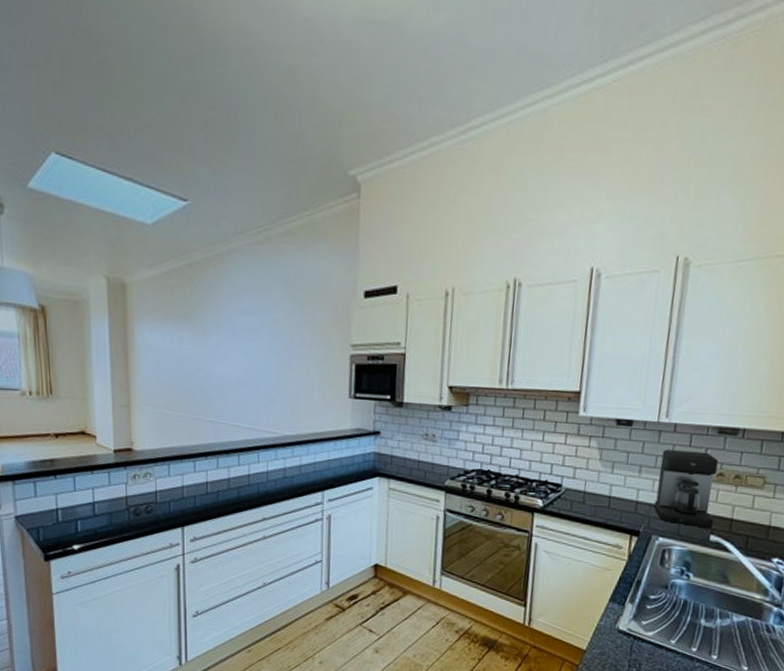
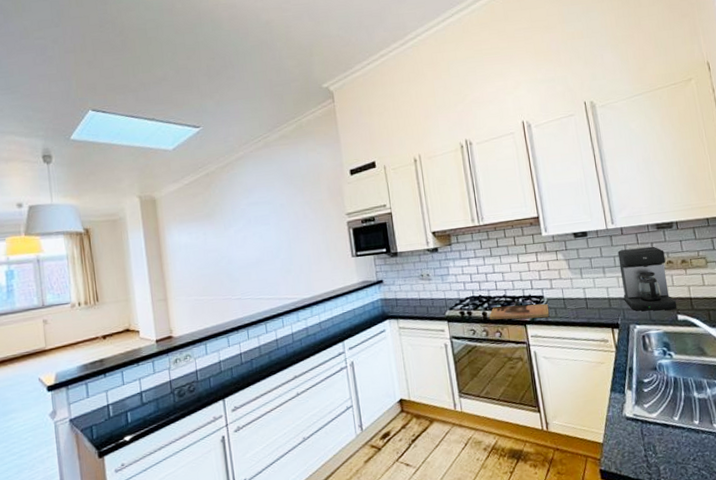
cutting board: none [494,485,565,509] -> present [489,303,550,320]

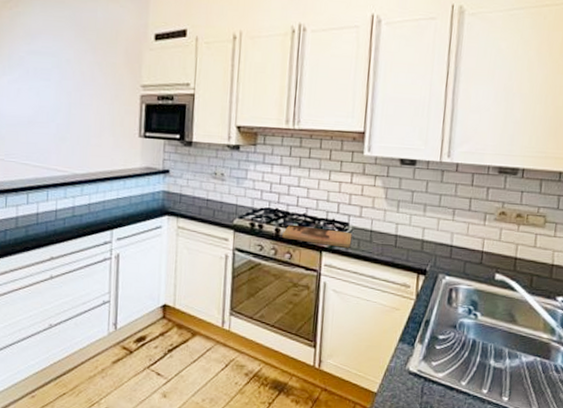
coffee maker: present [617,246,677,311] -> none [439,189,500,267]

